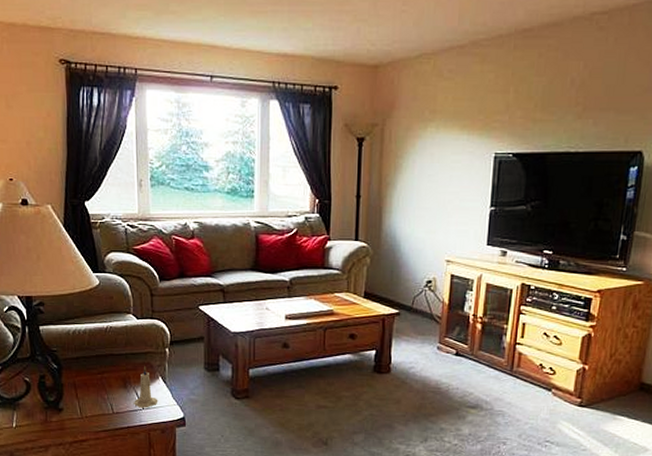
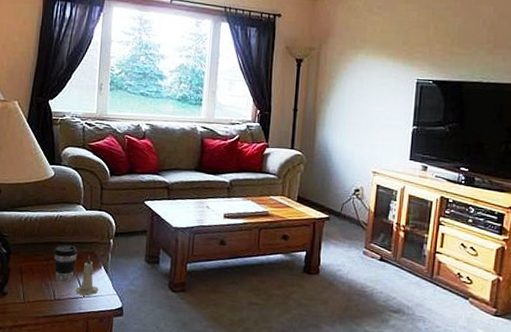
coffee cup: none [107,357,133,396] -> present [53,245,78,283]

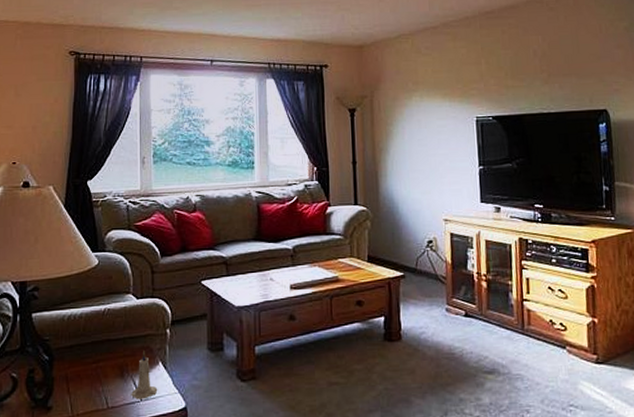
coffee cup: present [53,245,78,283] -> none [103,342,131,387]

